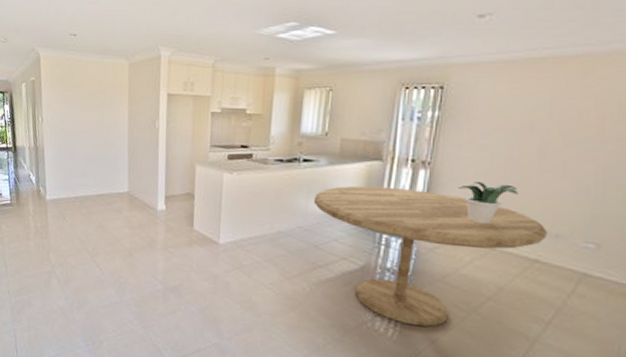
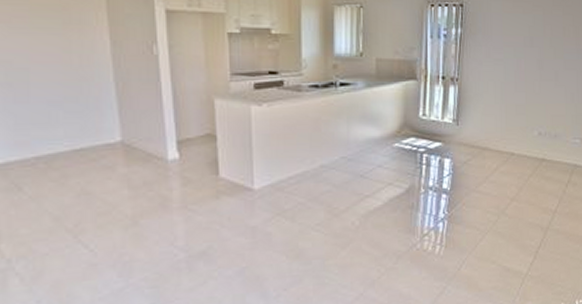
dining table: present [313,186,548,327] -> none [354,106,549,238]
potted plant: present [457,182,518,225] -> none [481,94,527,133]

